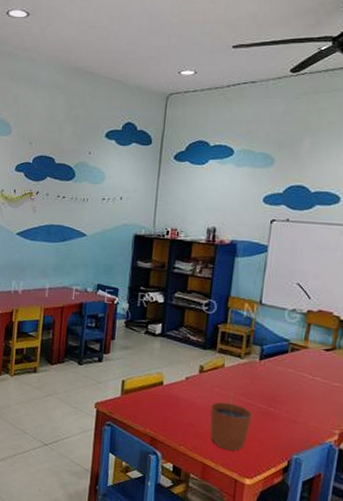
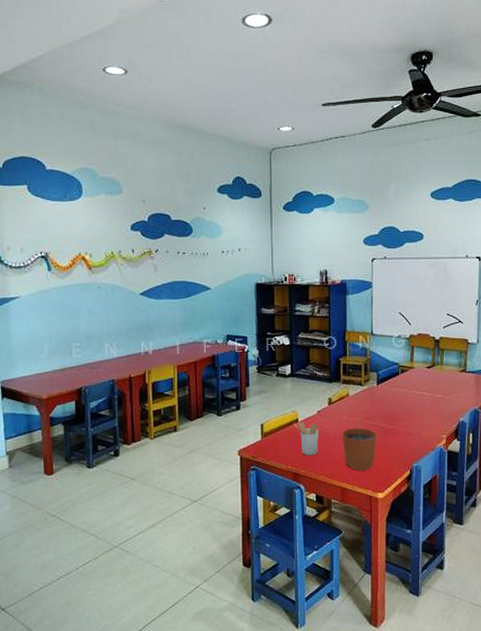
utensil holder: none [157,385,185,423] -> present [293,421,319,455]

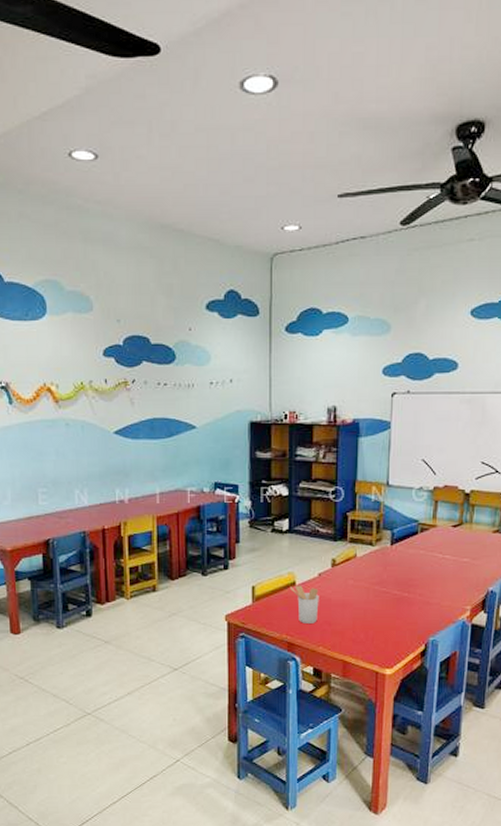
plant pot: present [342,416,378,472] -> none [346,580,388,644]

